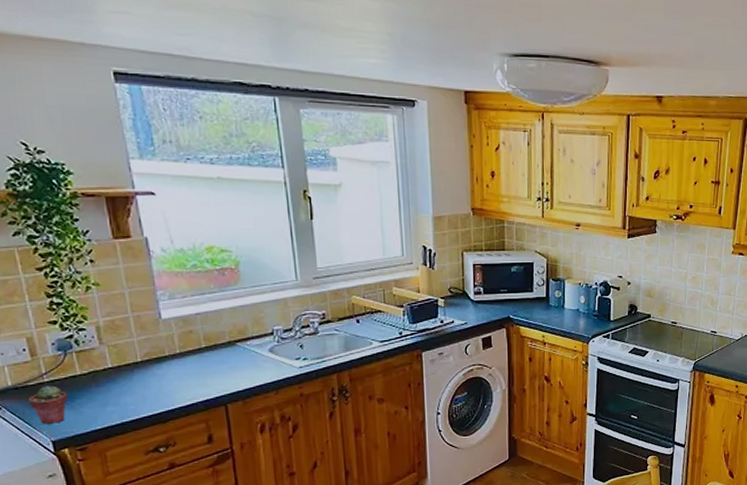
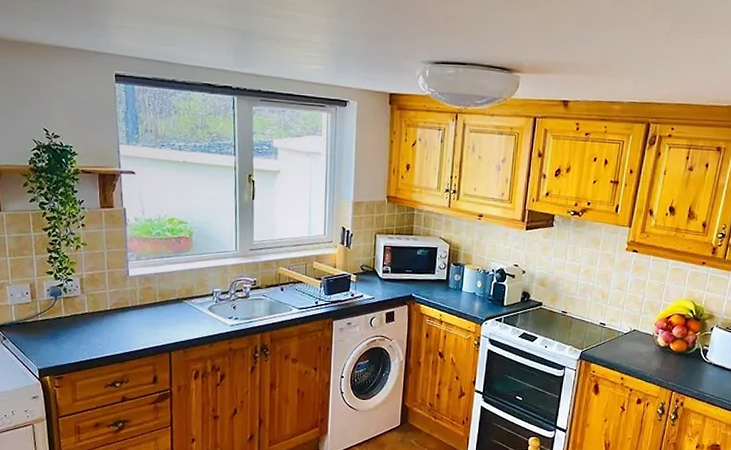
potted succulent: present [28,385,68,424] -> none [25,323,54,355]

